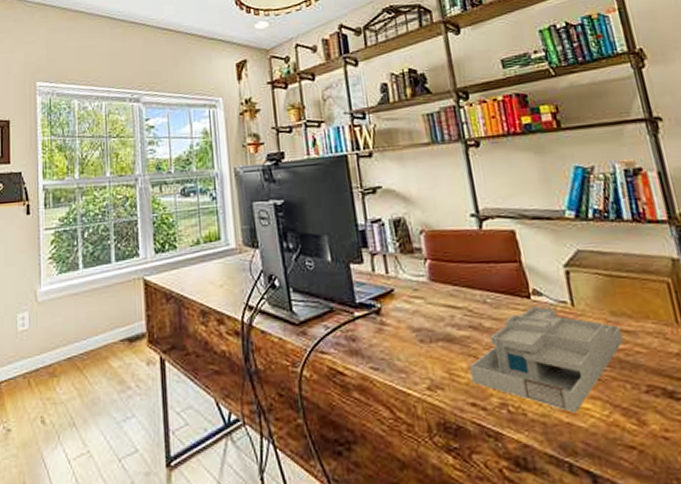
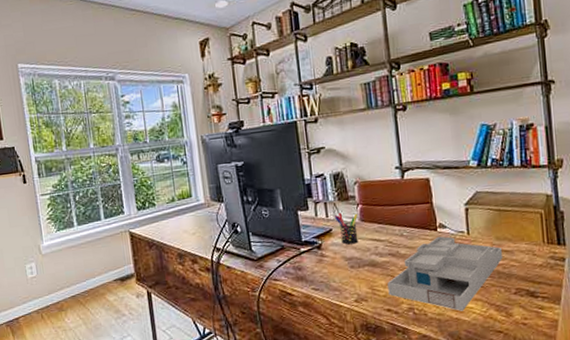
pen holder: none [397,268,429,311] -> present [335,212,359,245]

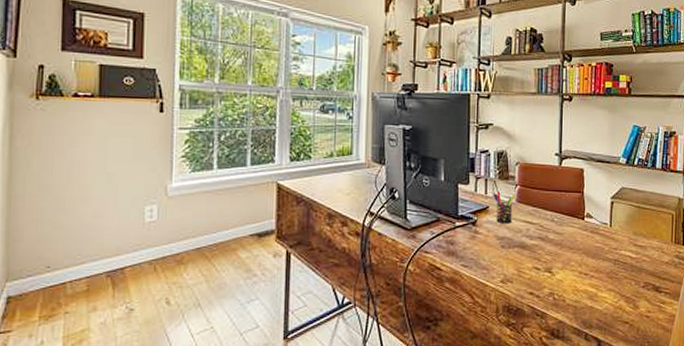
desk organizer: present [387,236,503,312] -> none [533,225,638,300]

